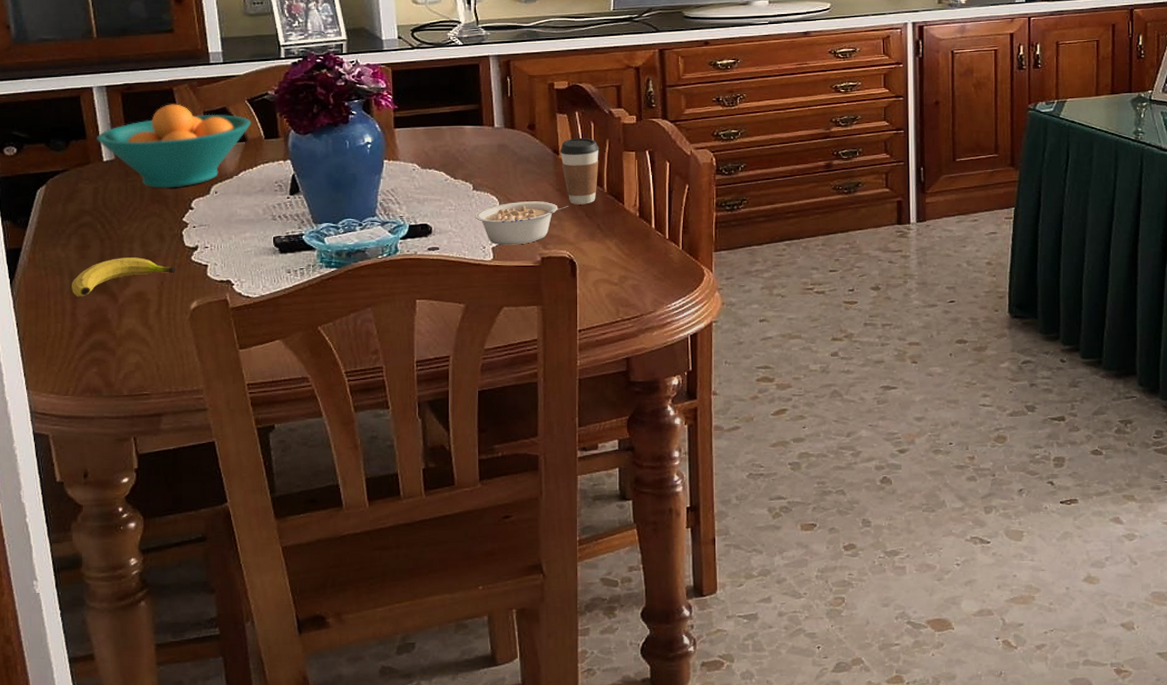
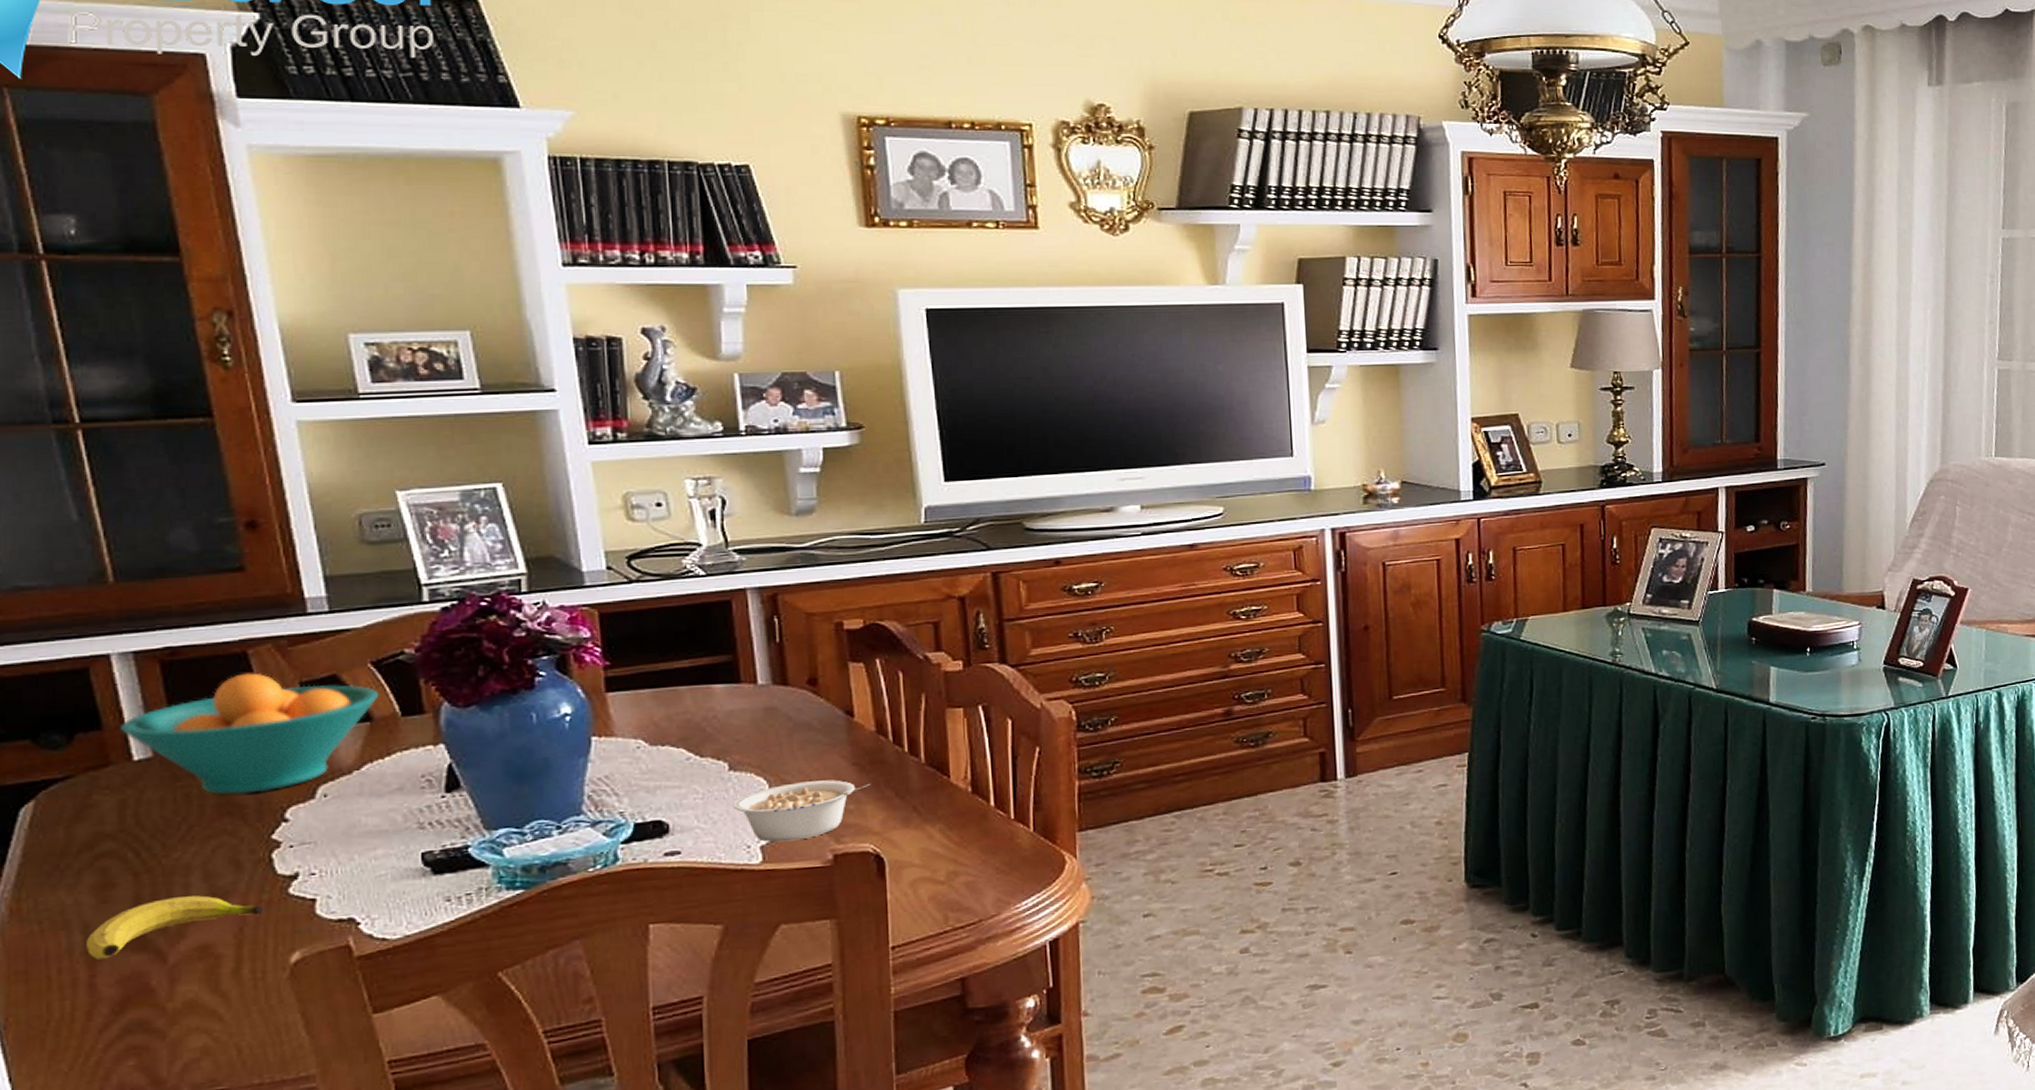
coffee cup: present [559,137,599,205] -> none [854,692,912,782]

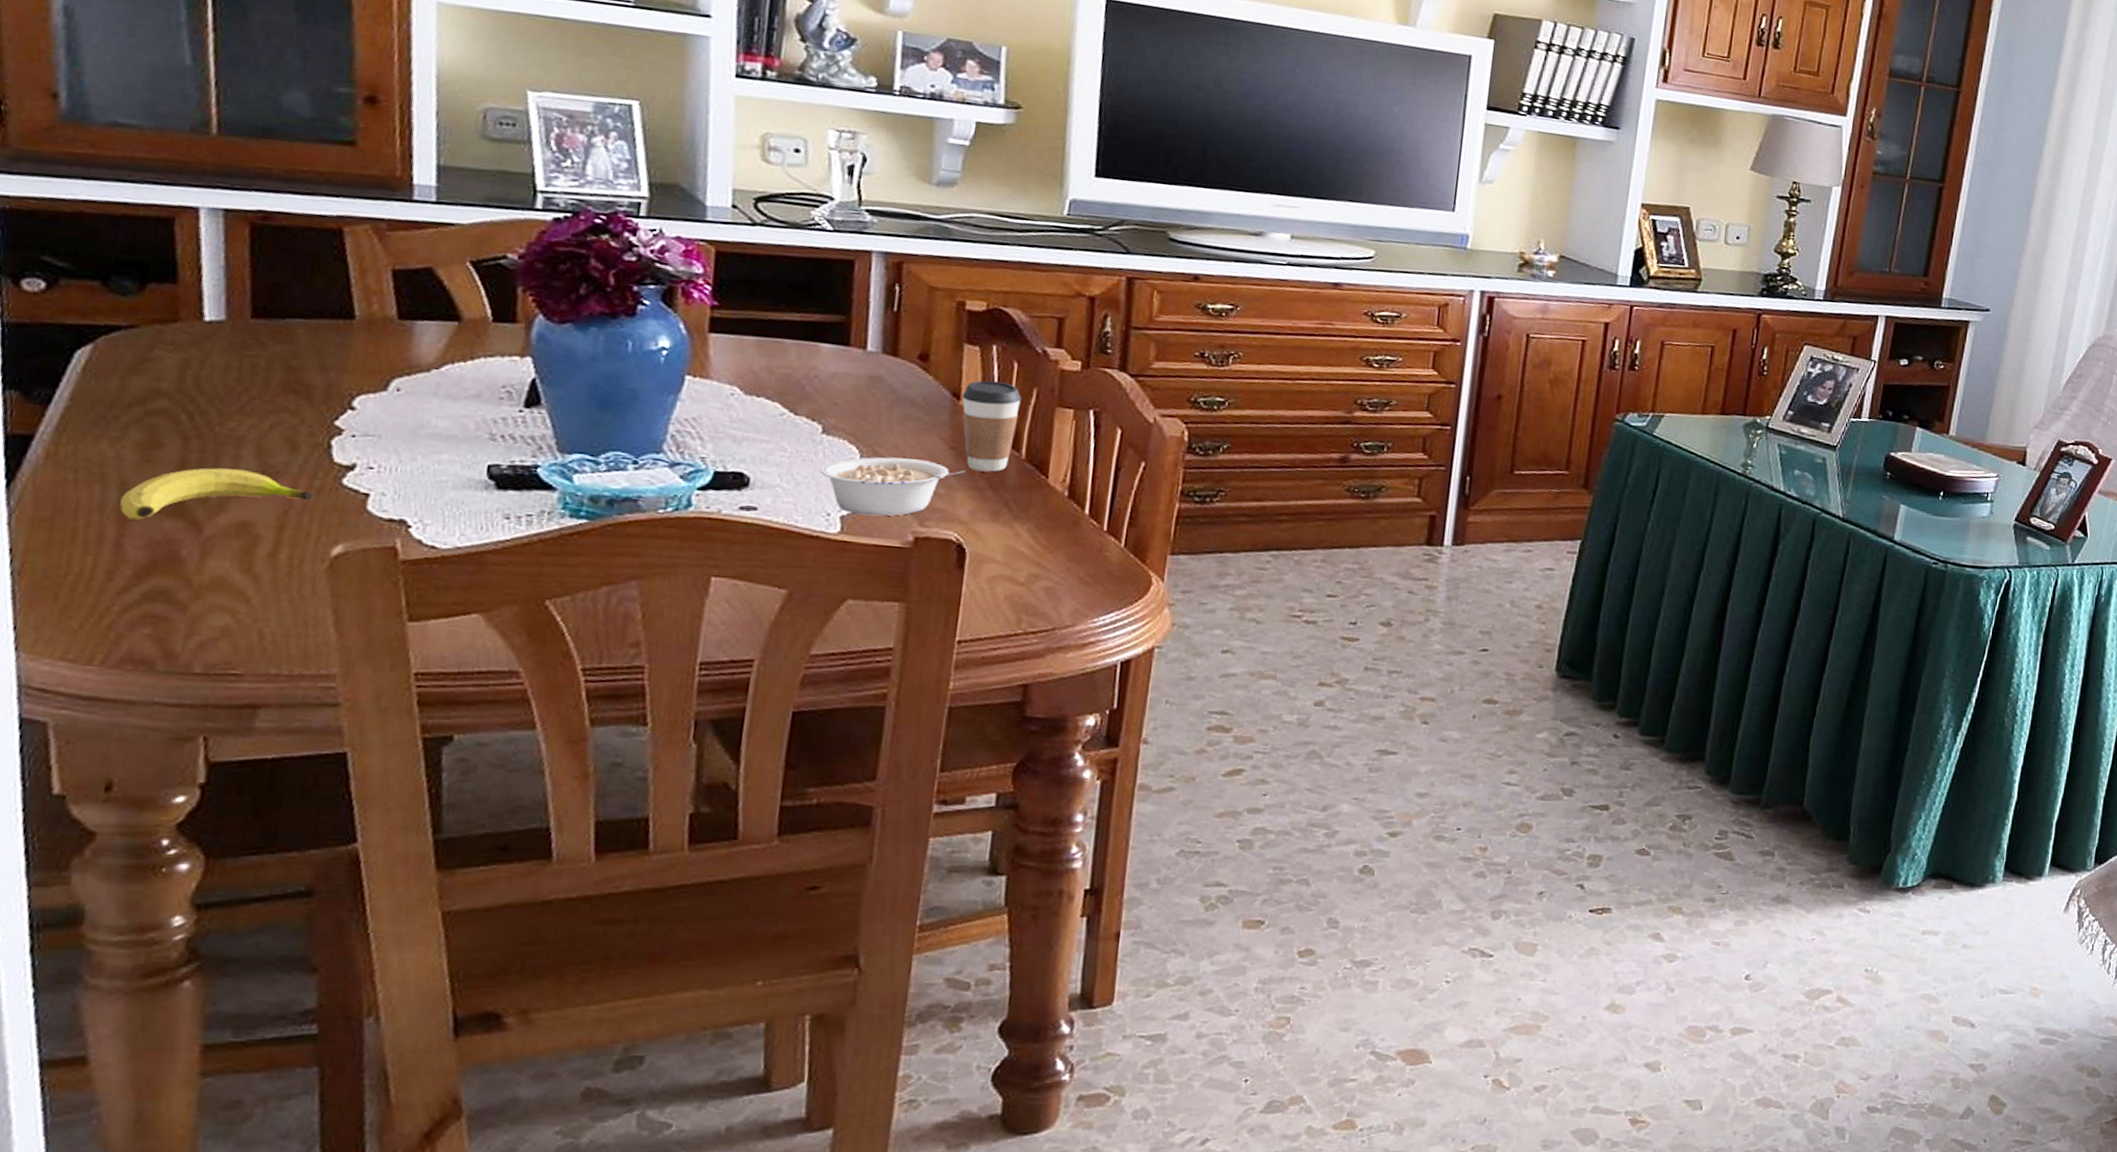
fruit bowl: present [119,673,379,795] -> none [195,250,474,376]
coffee cup: none [854,692,912,782] -> present [961,380,1022,472]

